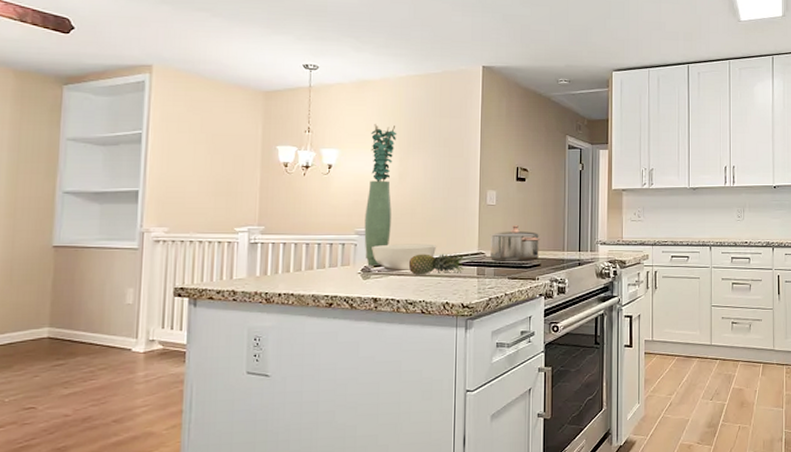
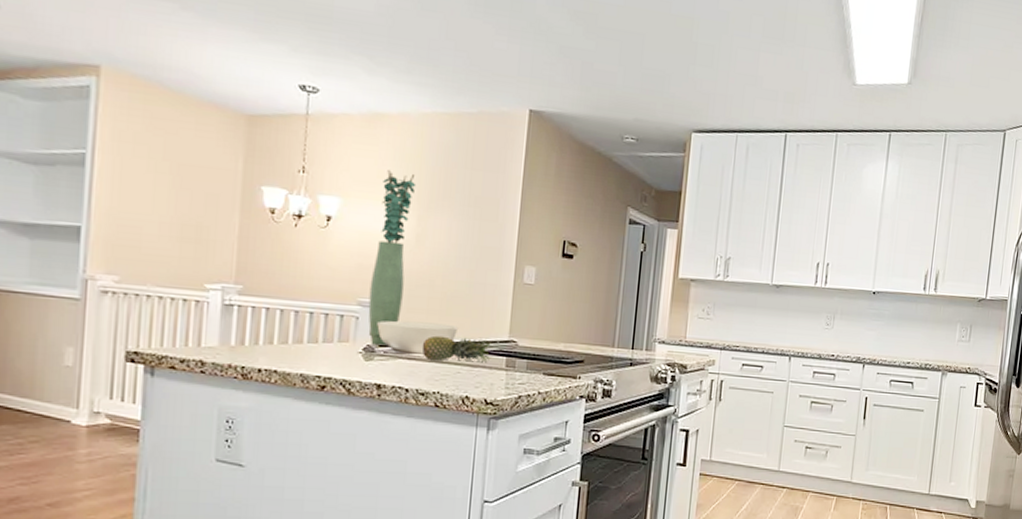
cooking pot: present [490,224,540,261] -> none [523,310,587,356]

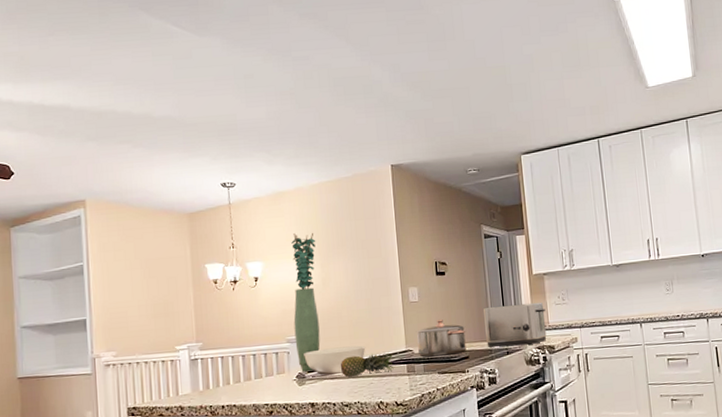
cooking pot: none [523,310,587,356] -> present [416,319,467,357]
toaster: none [608,306,685,359] -> present [483,302,547,347]

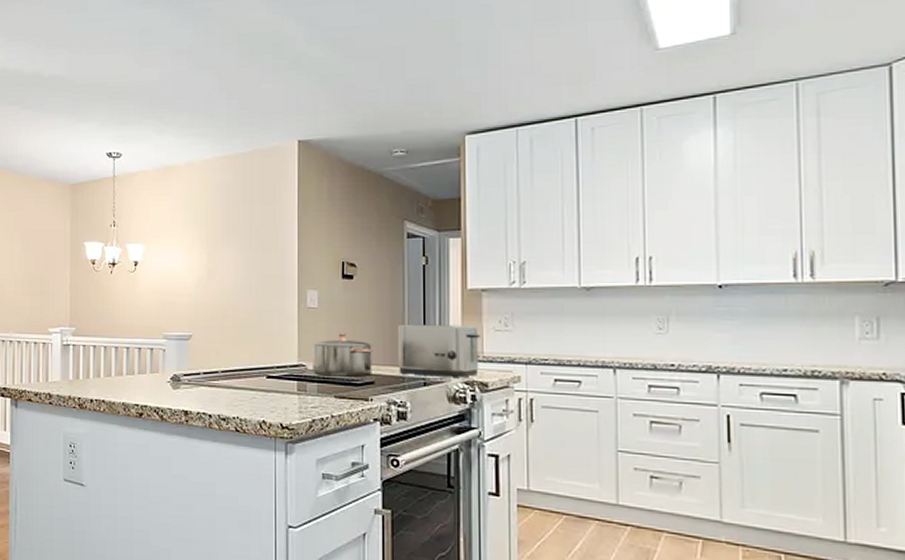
vase: present [291,233,321,372] -> none [172,215,204,375]
bowl: present [304,345,366,376] -> none [181,350,251,383]
fruit: present [340,352,394,377] -> none [220,363,283,388]

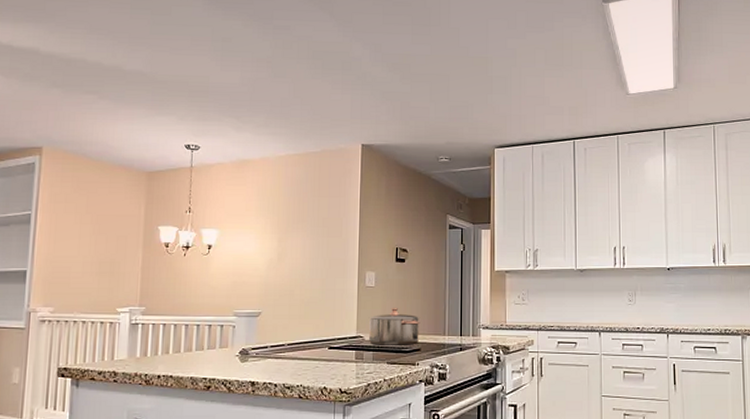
toaster: present [397,324,480,377] -> none [439,299,504,343]

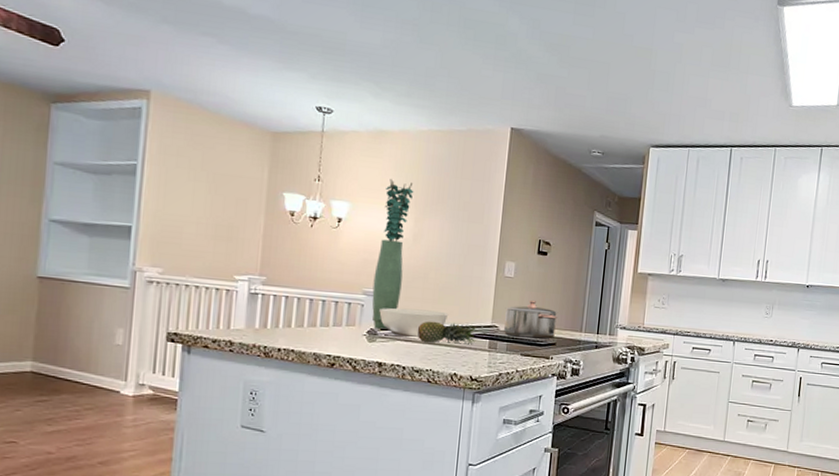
vase: none [242,204,276,348] -> present [371,179,414,329]
bowl: none [250,326,315,355] -> present [379,308,449,338]
fruit: none [286,336,343,359] -> present [417,321,478,345]

